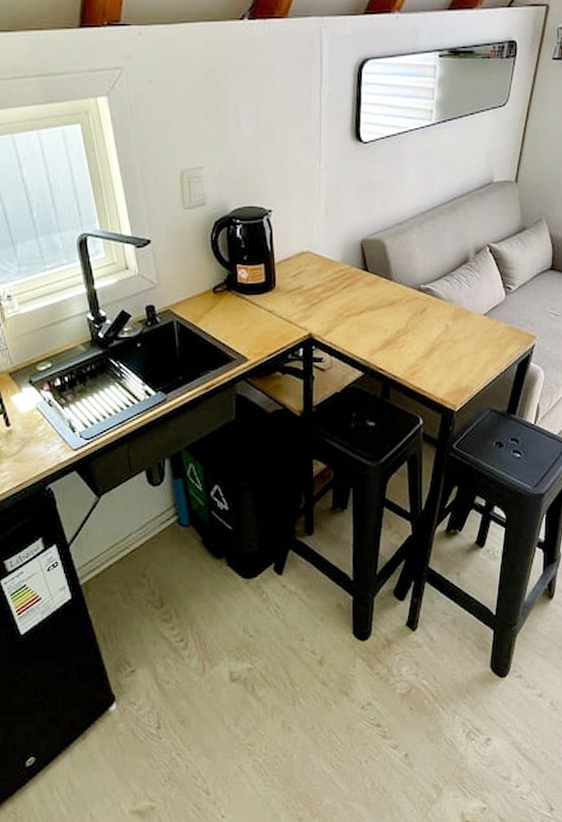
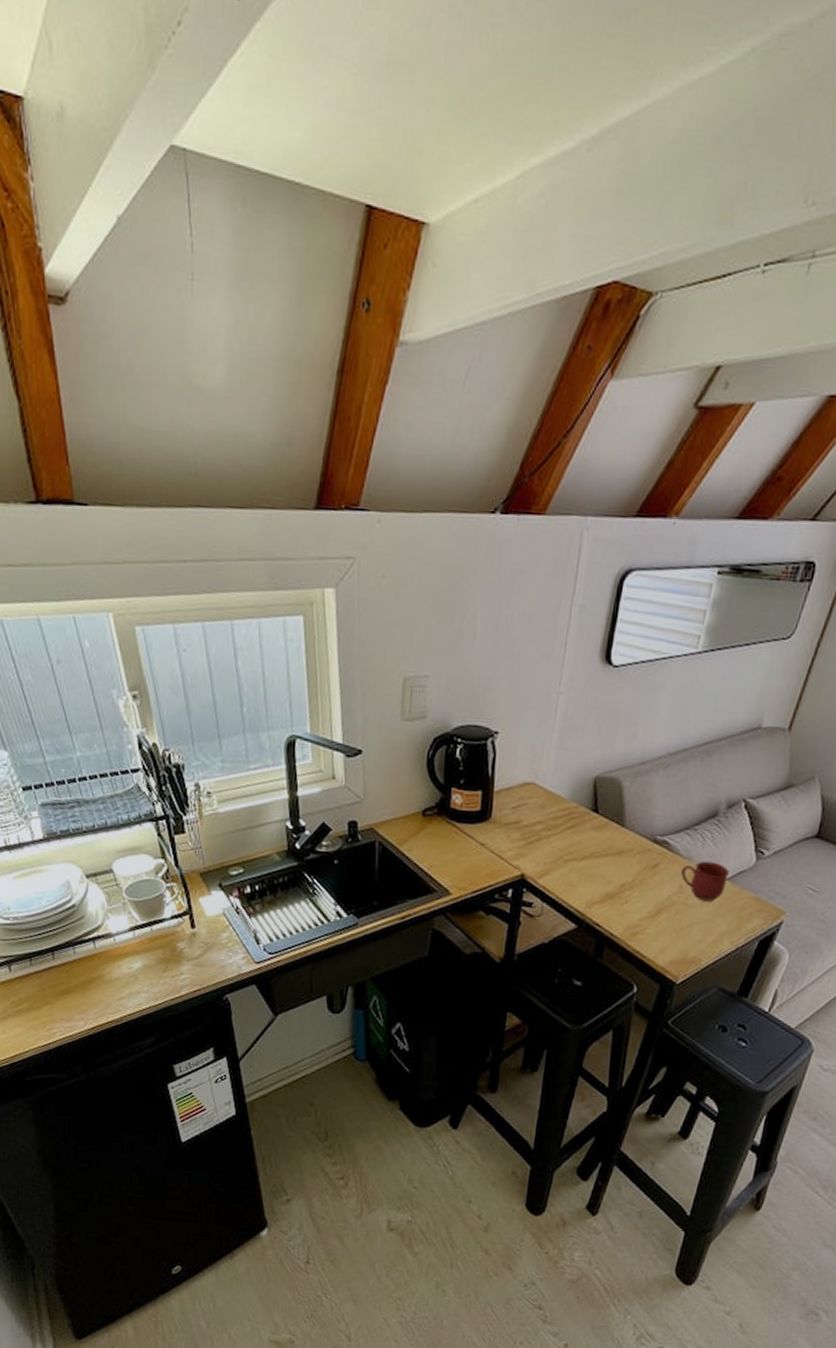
mug: none [446,301,485,336] -> present [681,860,729,902]

